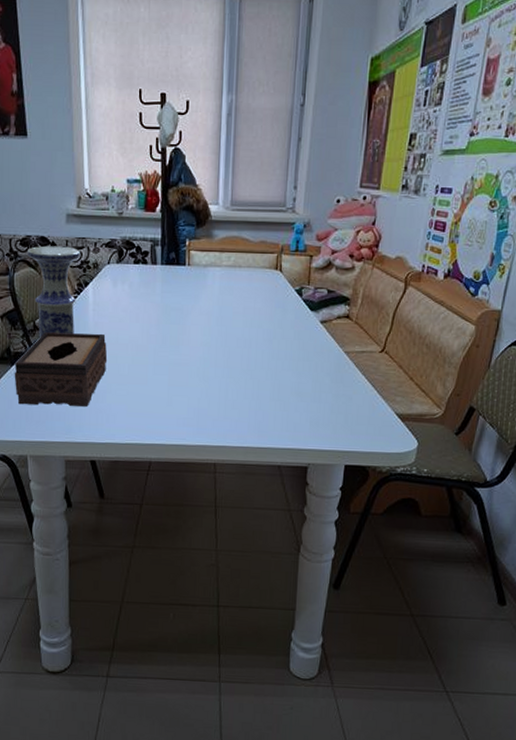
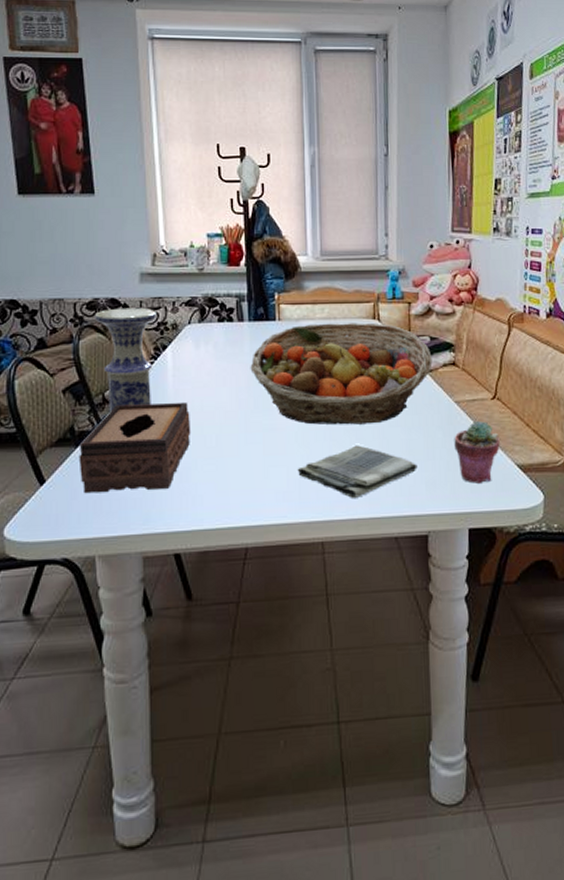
fruit basket: none [160,270,328,366] -> present [250,322,433,425]
dish towel: none [196,383,304,429] -> present [297,445,417,498]
potted succulent: none [340,370,383,427] -> present [454,420,500,483]

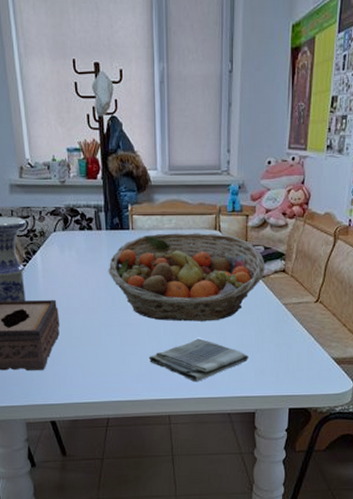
potted succulent: present [454,420,500,483] -> none [281,320,319,372]

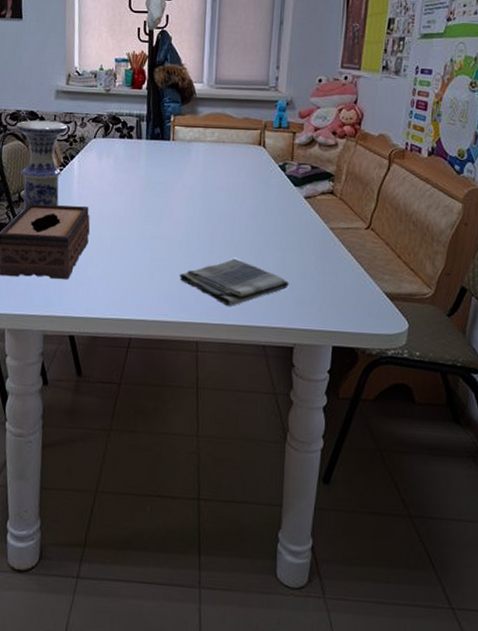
fruit basket: present [108,233,265,322] -> none [144,145,312,241]

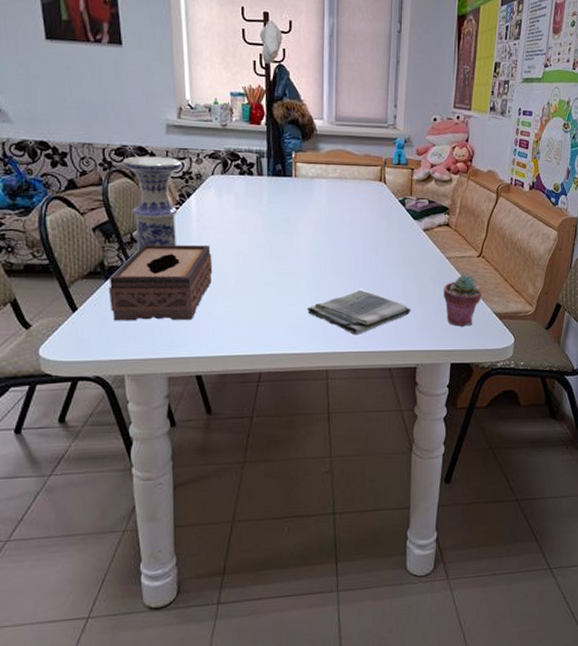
potted succulent: none [325,247,370,306] -> present [443,274,482,327]

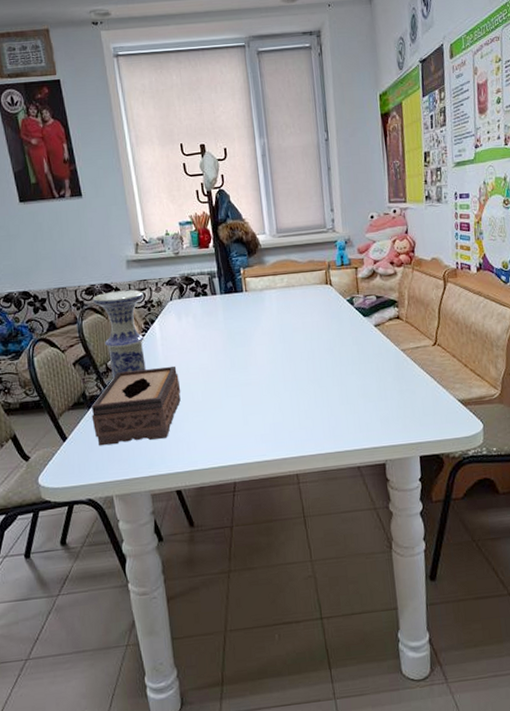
dish towel: present [306,290,411,334] -> none [271,392,373,437]
potted succulent: present [443,274,482,327] -> none [402,364,443,418]

